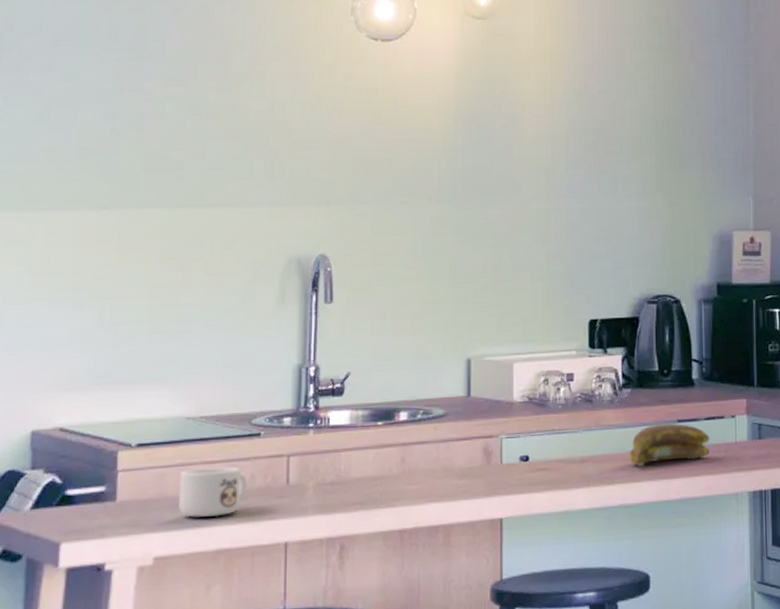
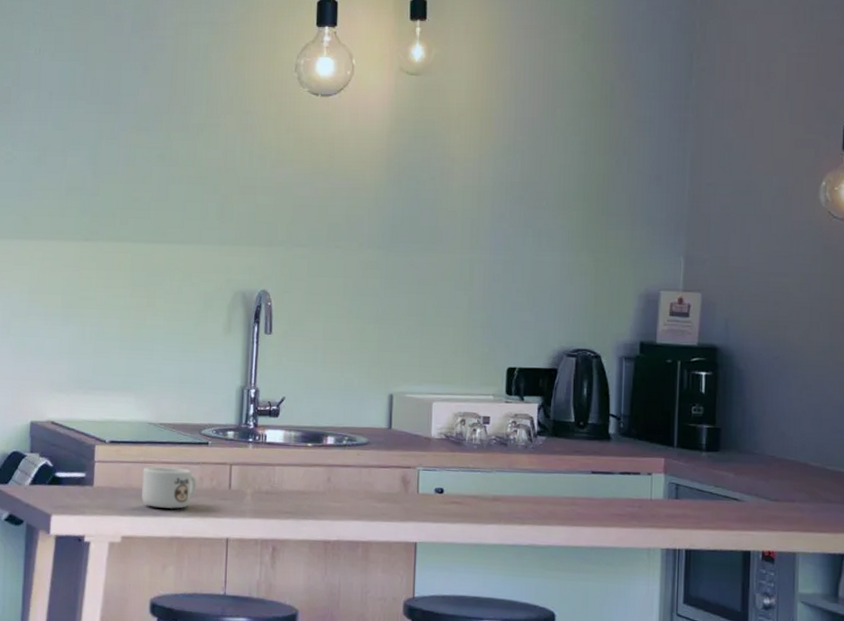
banana: present [628,423,710,467] -> none [539,473,624,512]

